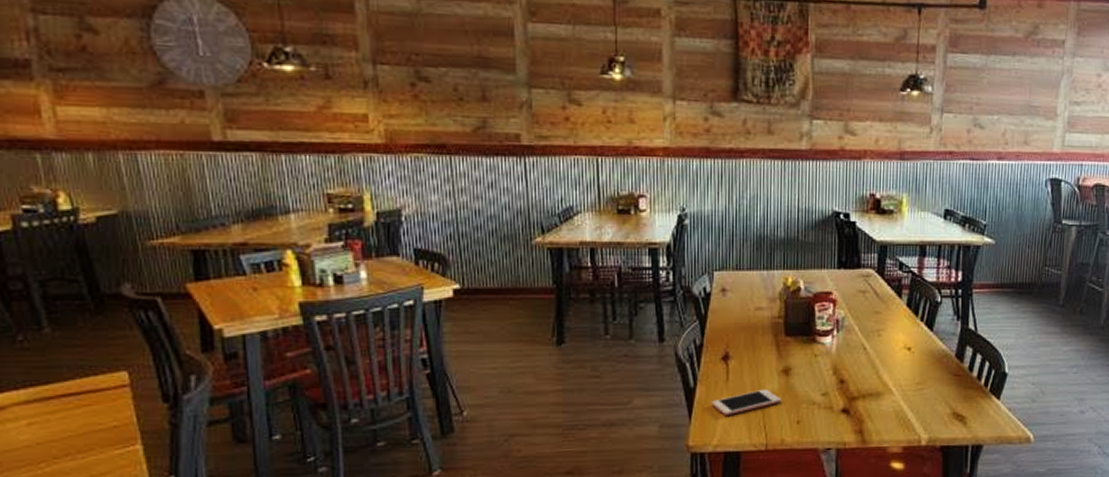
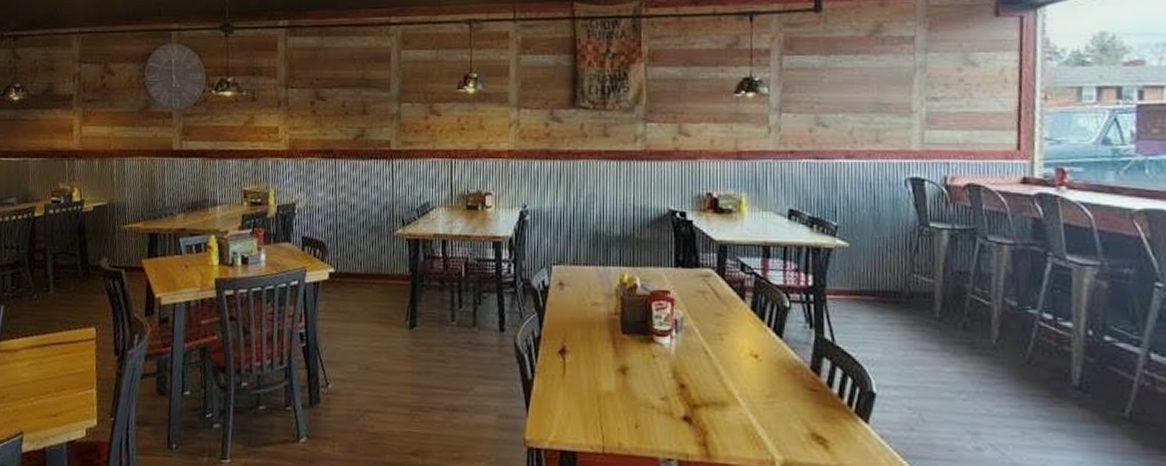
cell phone: present [712,388,781,417] -> none [549,386,618,413]

